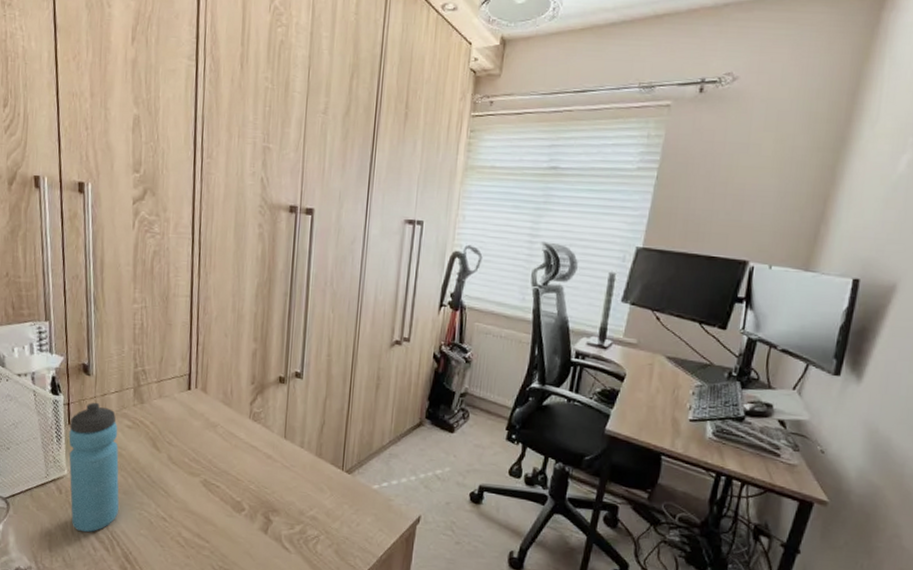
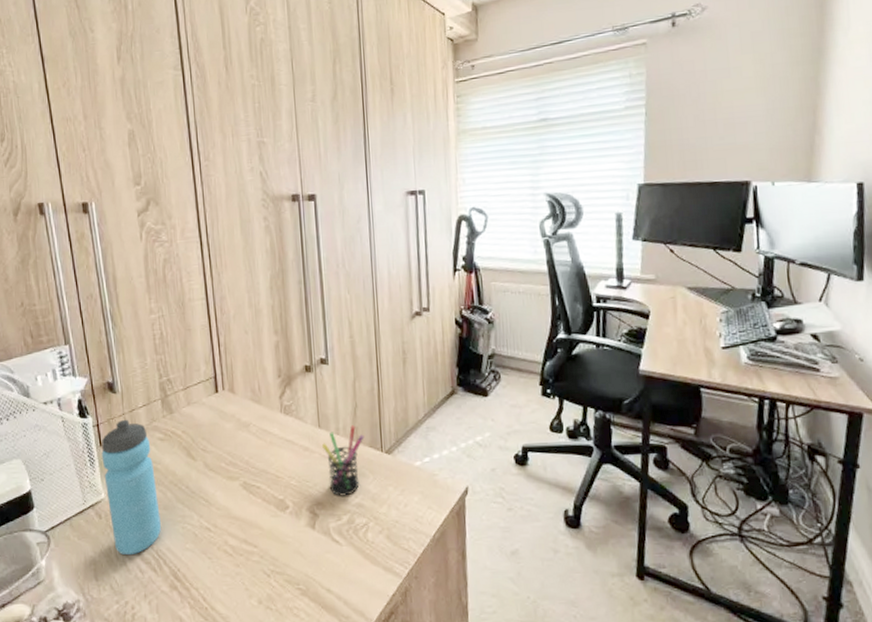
pen holder: none [284,441,328,508] -> present [321,425,364,496]

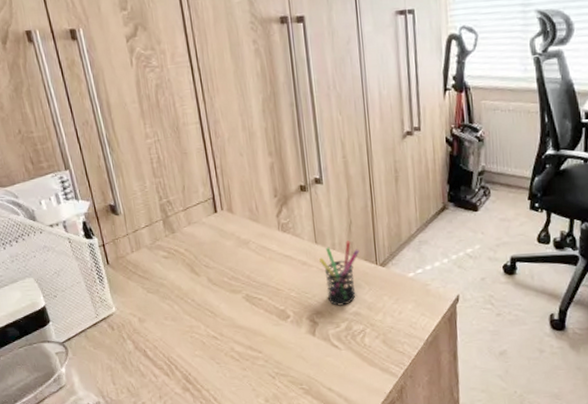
water bottle: present [101,419,162,556] -> none [108,239,172,362]

